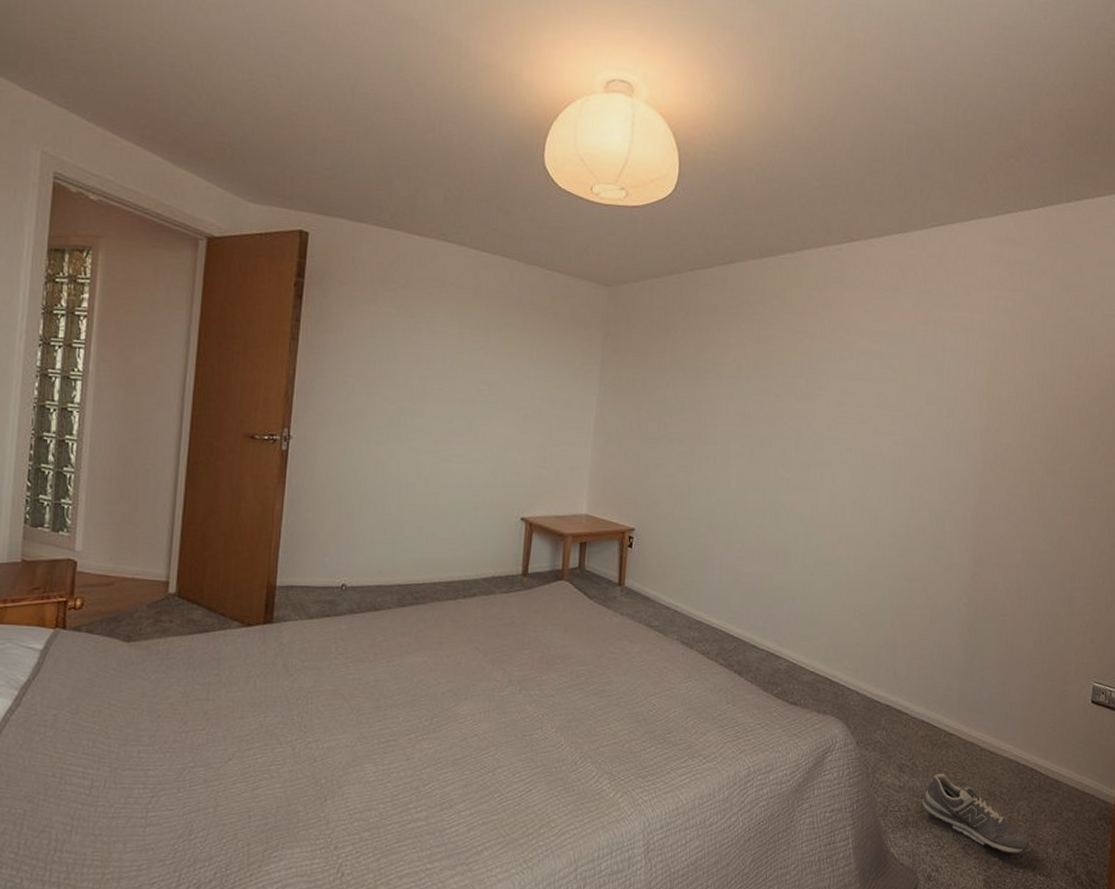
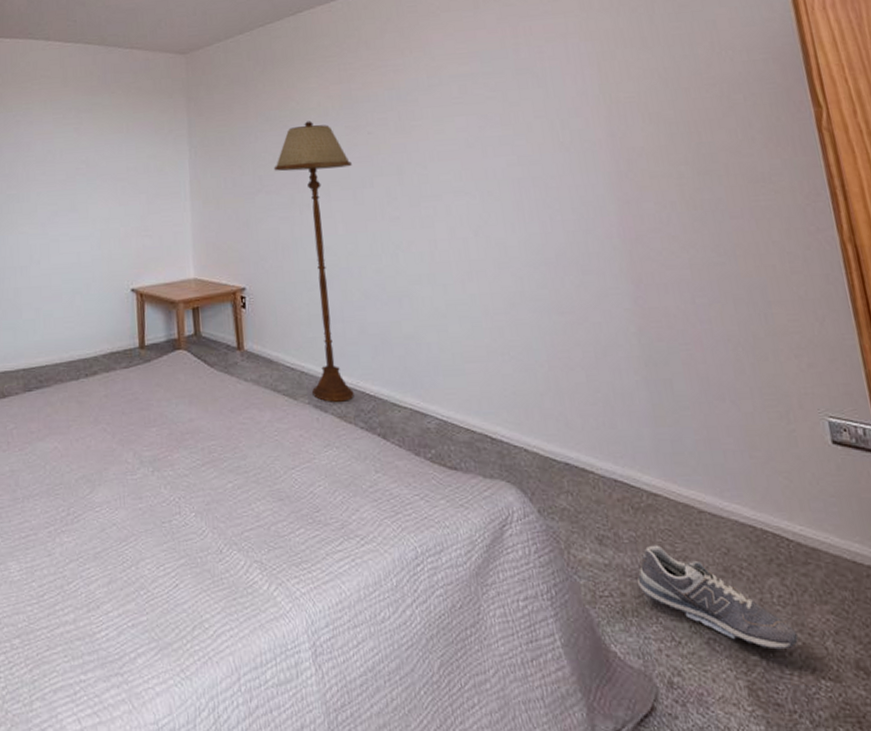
floor lamp: none [680,375,755,640] -> present [273,121,354,402]

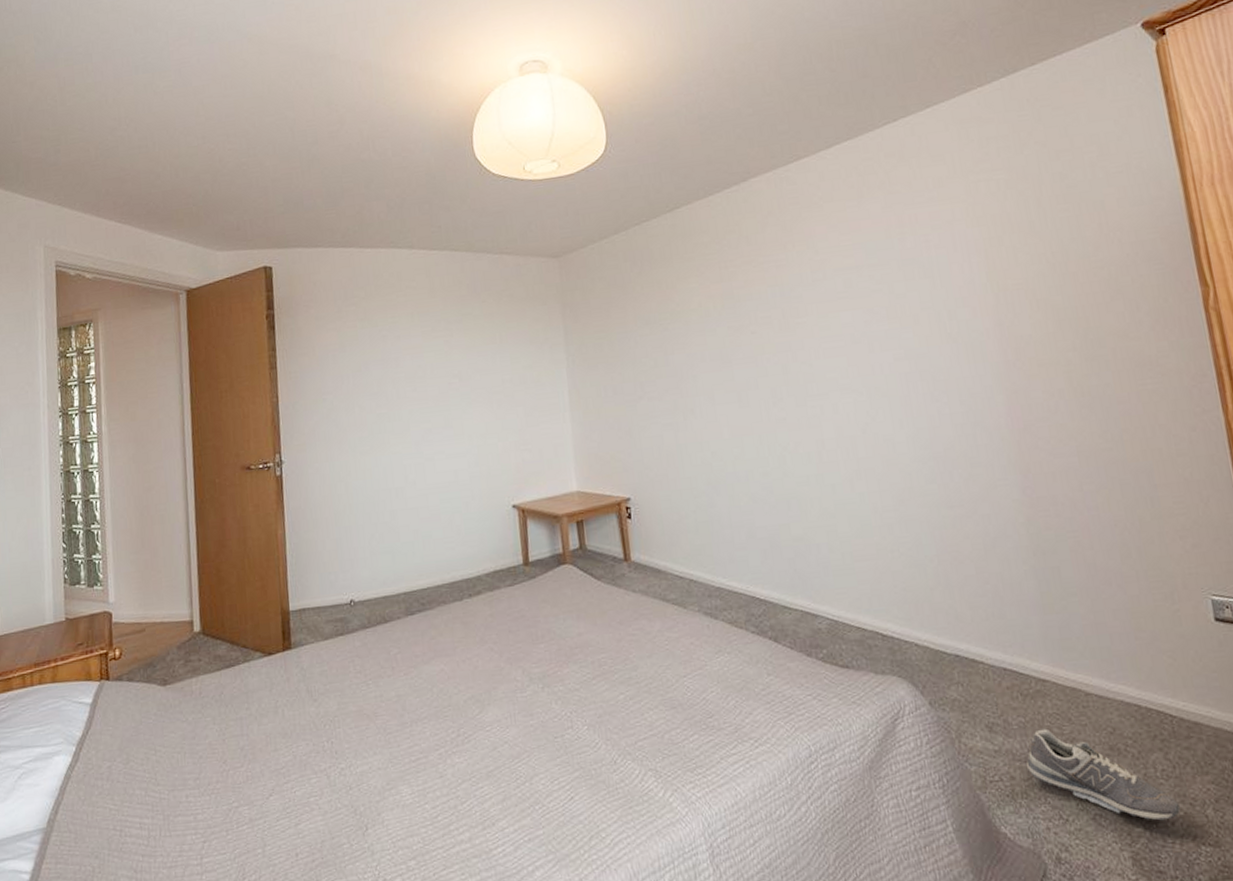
floor lamp: present [273,121,354,402] -> none [655,322,744,609]

